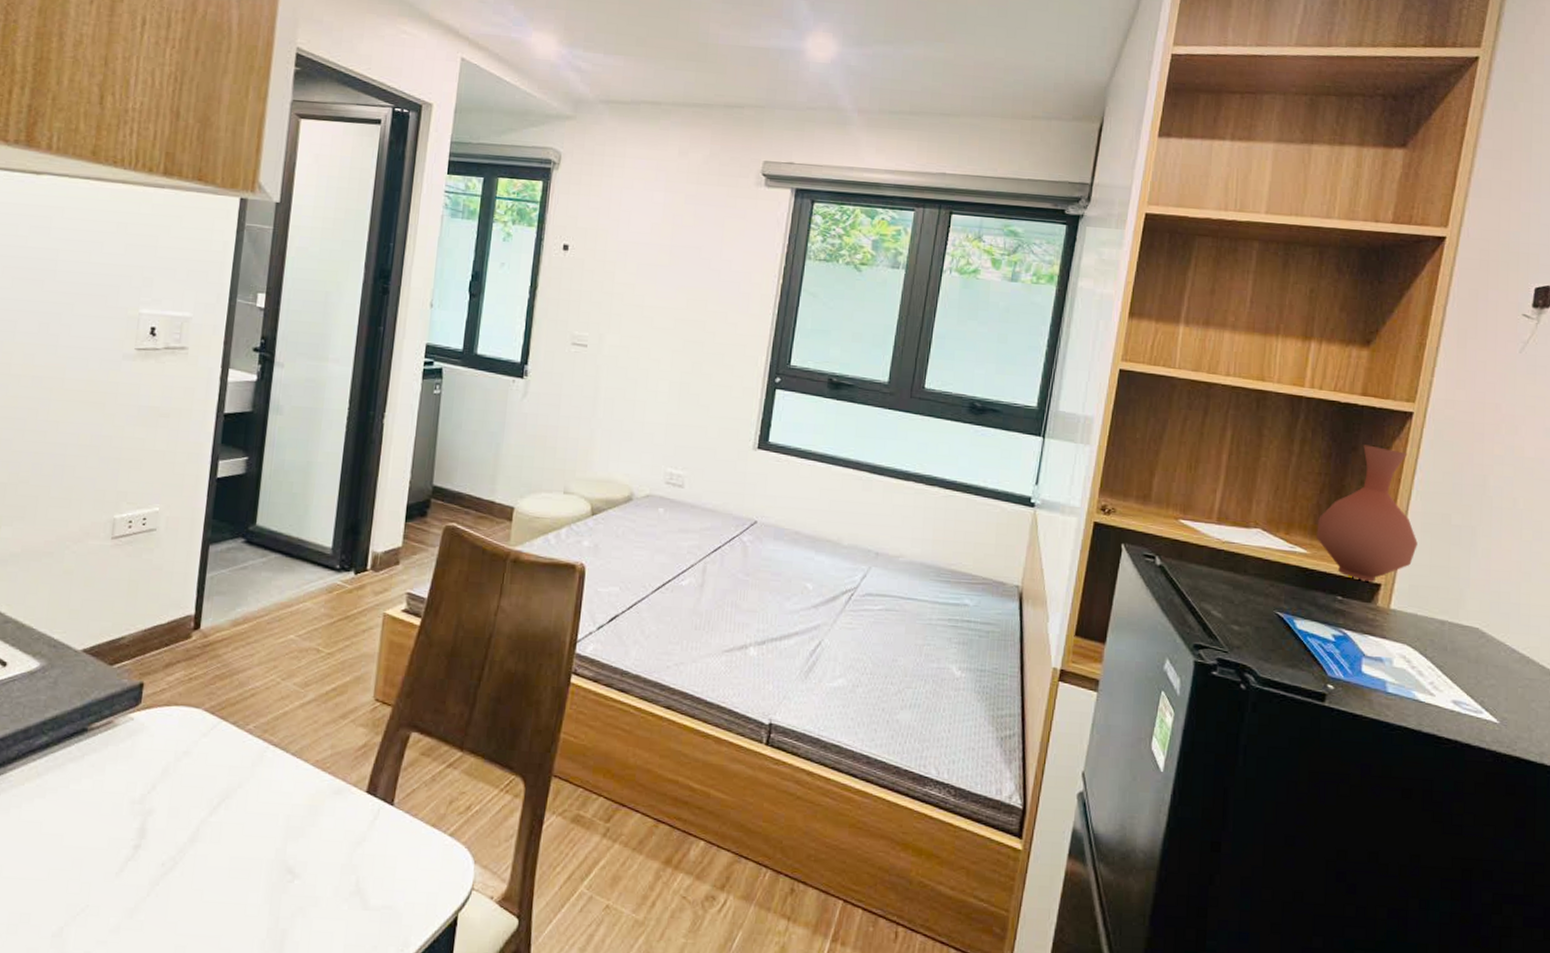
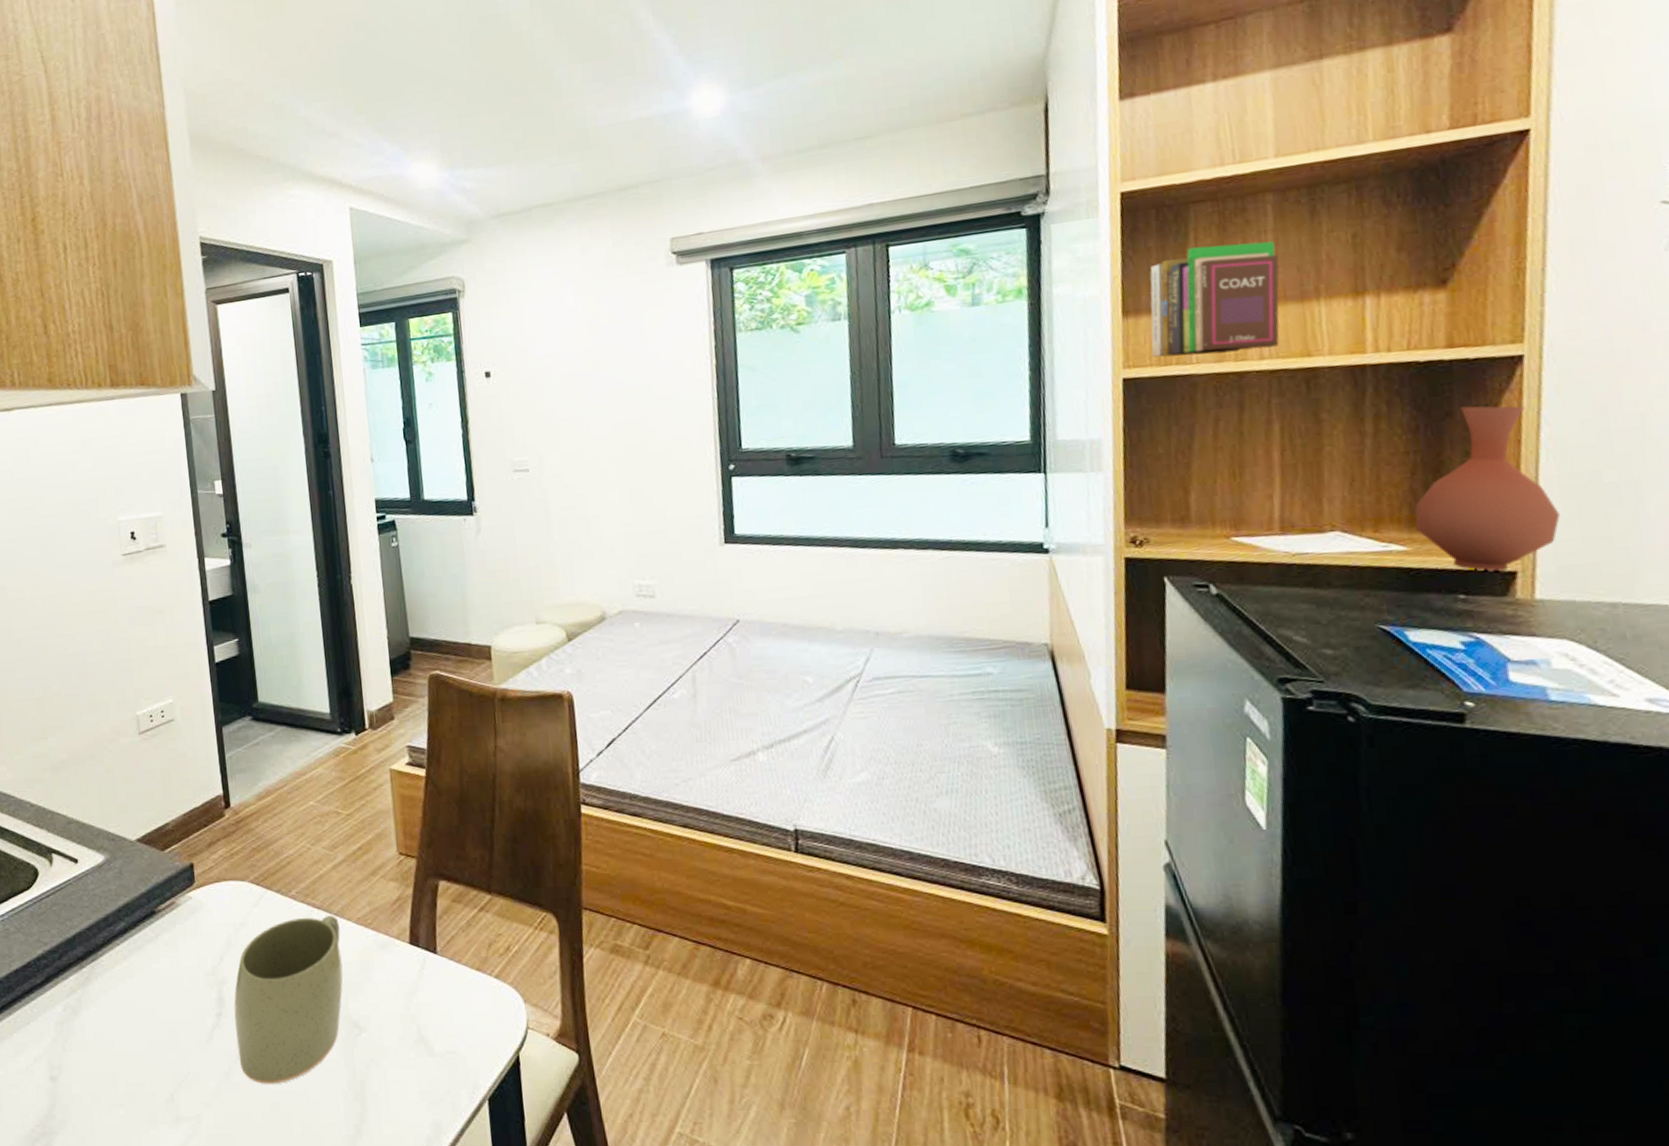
mug: none [149,753,295,926] -> present [234,916,343,1084]
books: none [1145,272,1254,368] -> present [1150,241,1280,358]

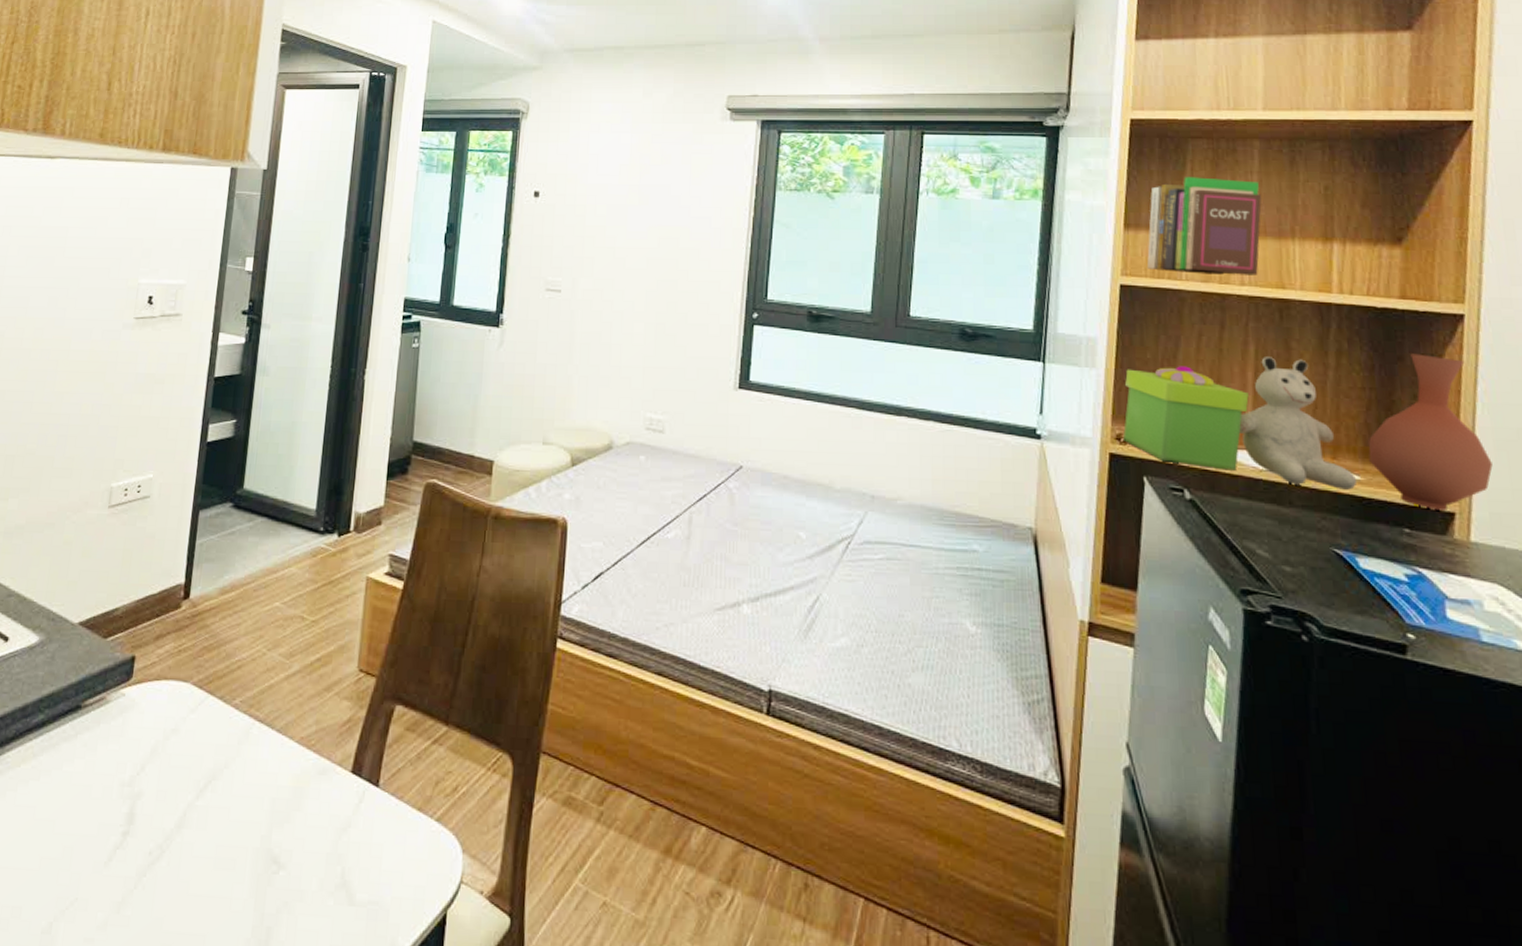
mug: present [234,916,343,1084] -> none [136,731,280,922]
decorative box: none [1136,455,1276,559] -> present [1122,366,1249,471]
stuffed animal: none [1266,430,1404,565] -> present [1239,357,1358,490]

